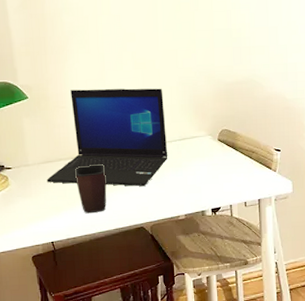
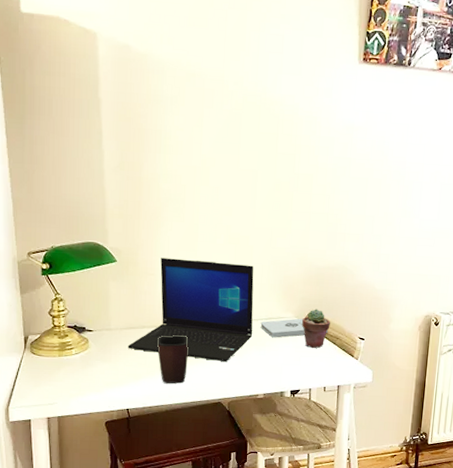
notepad: none [174,135,243,158] -> present [260,318,329,338]
potted succulent: none [216,125,244,164] -> present [302,309,330,348]

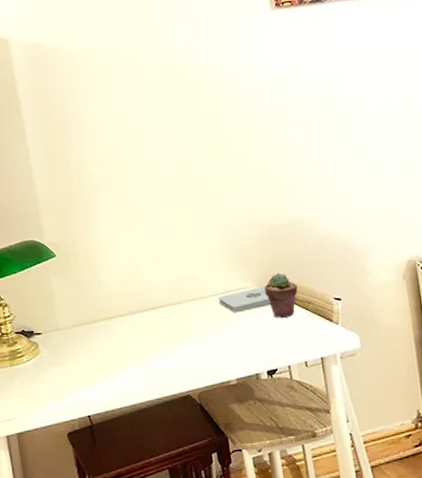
laptop: present [127,258,254,362] -> none [79,236,212,349]
mug: present [157,334,189,384] -> none [110,324,147,382]

